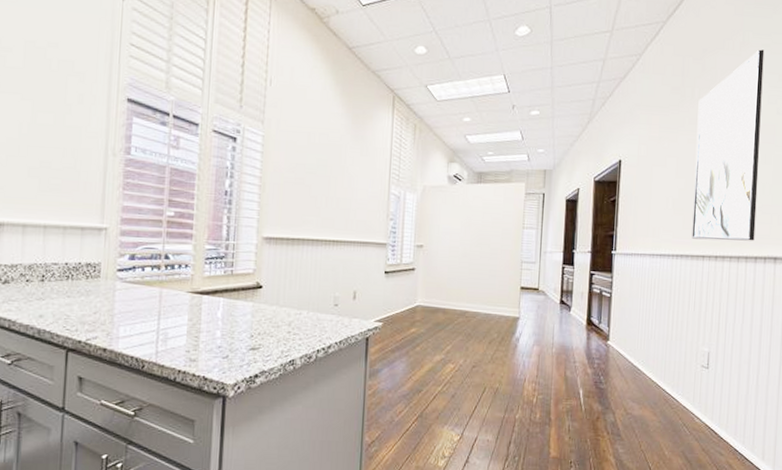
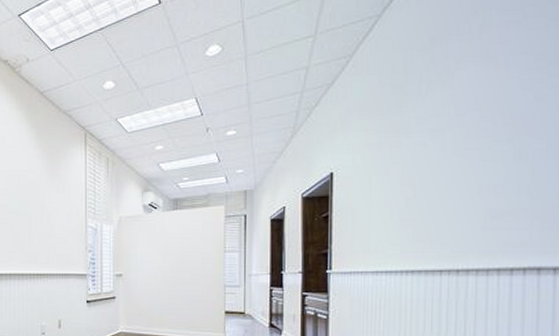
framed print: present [692,49,765,241] -> none [425,27,514,252]

